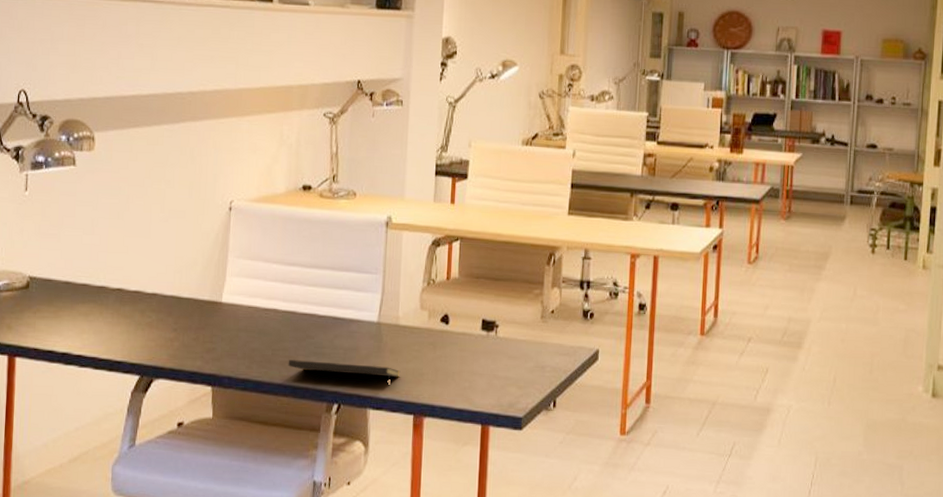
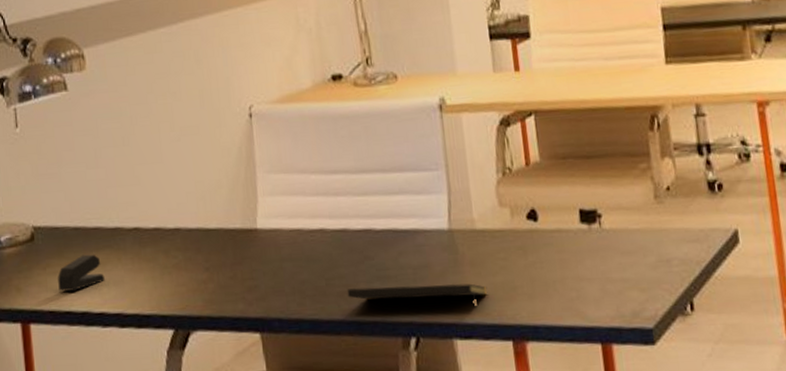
stapler: none [45,305,86,334] -> present [58,254,105,292]

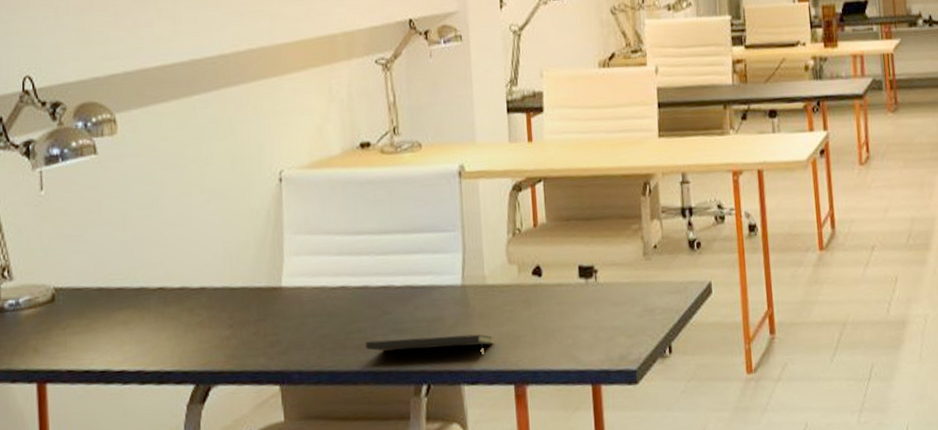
stapler: present [58,254,105,292] -> none [78,313,127,351]

